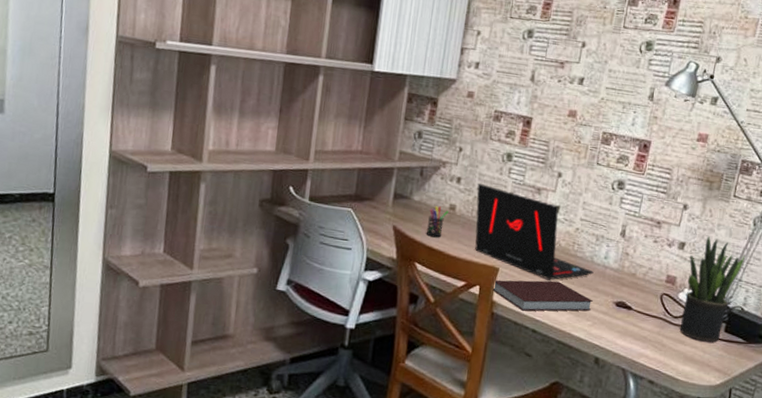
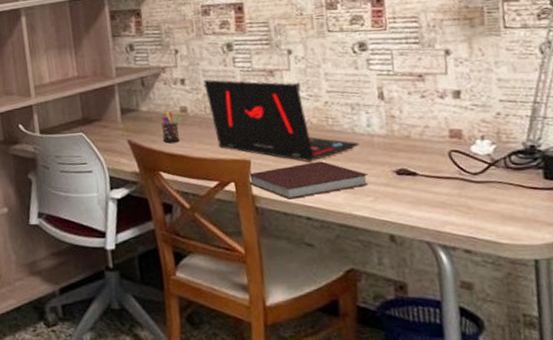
potted plant: present [679,236,745,343] -> none [471,77,543,195]

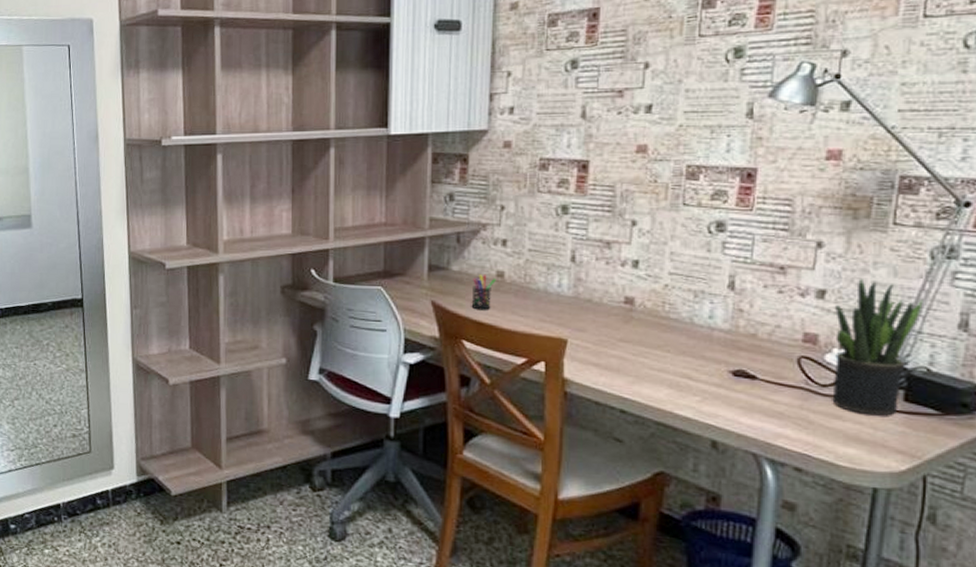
laptop: present [203,80,359,162] -> none [528,244,696,350]
notebook: present [247,161,369,199] -> none [560,350,699,388]
potted plant: none [471,77,543,195] -> present [832,279,923,416]

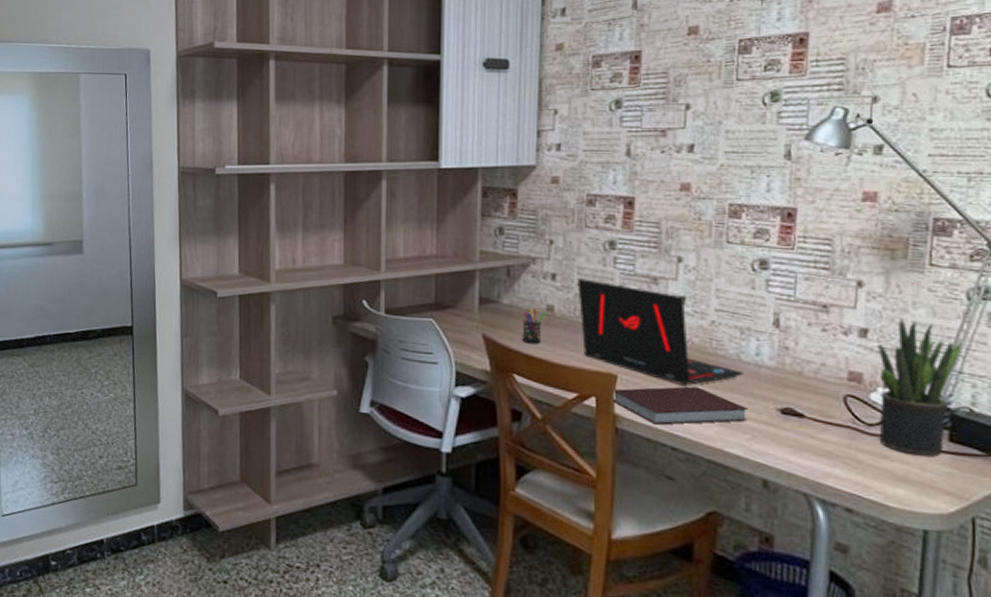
laptop: none [528,244,696,350] -> present [577,279,743,386]
notebook: none [560,350,699,388] -> present [611,386,748,425]

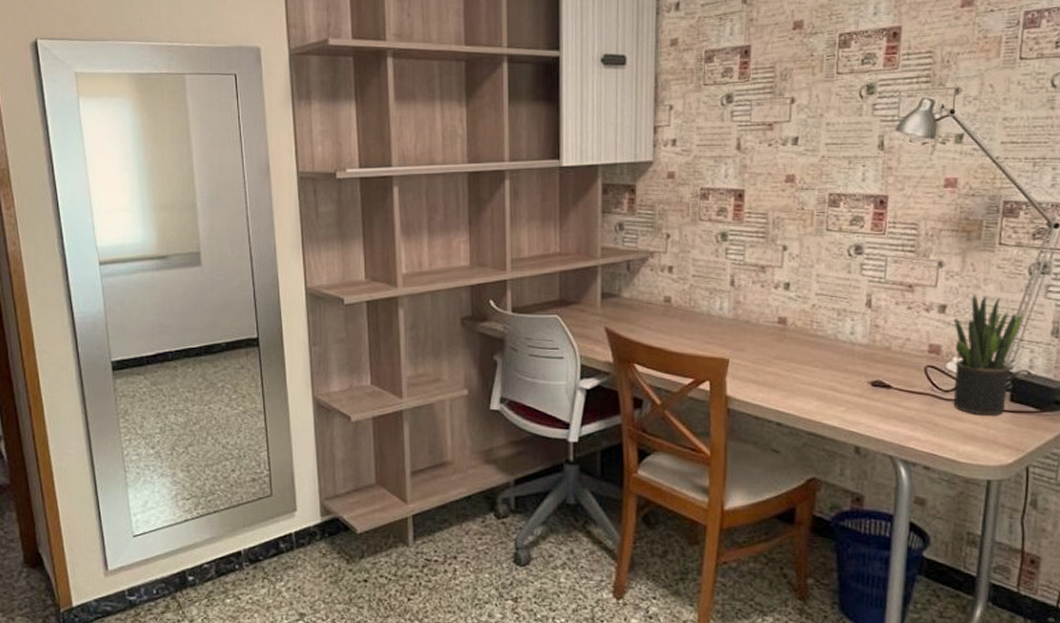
pen holder: present [522,307,546,344] -> none [642,299,664,335]
laptop: present [577,279,743,386] -> none [692,270,840,366]
notebook: present [611,386,748,425] -> none [723,366,843,403]

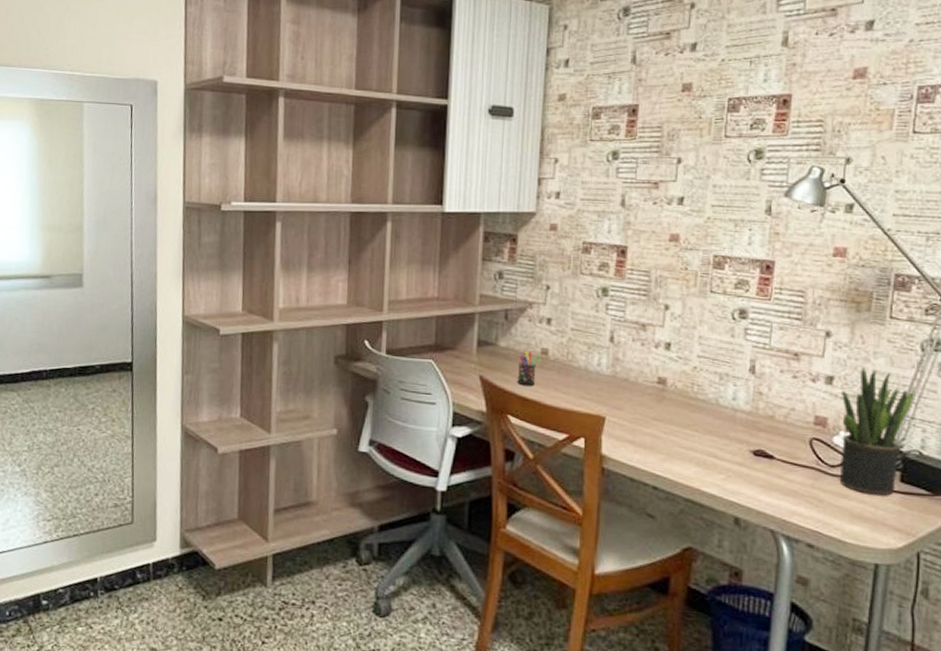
pen holder: none [642,299,664,335] -> present [517,350,541,386]

